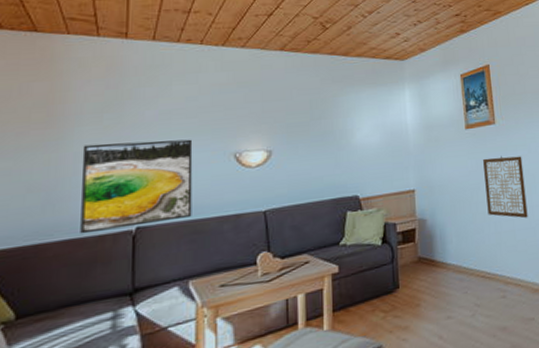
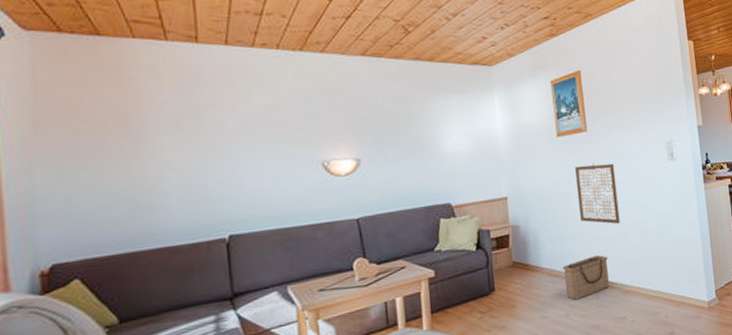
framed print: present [80,139,193,234] -> none [164,148,285,243]
basket: none [468,250,517,299] -> present [562,255,609,300]

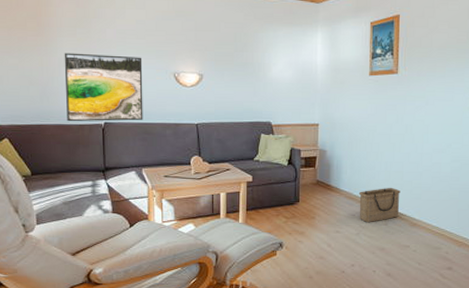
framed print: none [164,148,285,243] -> present [64,52,143,122]
wall art: present [575,163,620,225] -> none [381,104,419,163]

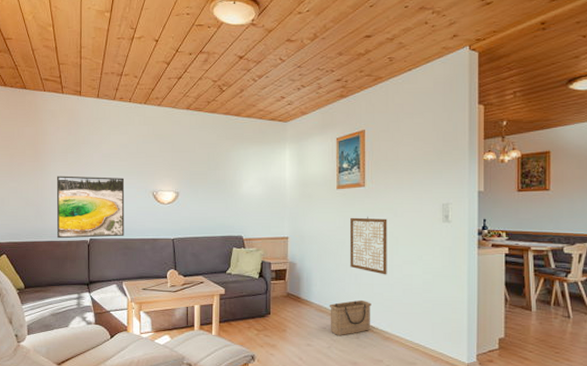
wall art: none [381,104,419,163] -> present [350,216,387,275]

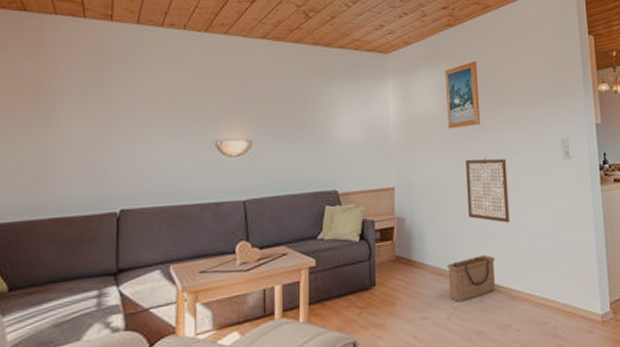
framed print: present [56,176,125,239] -> none [67,125,175,214]

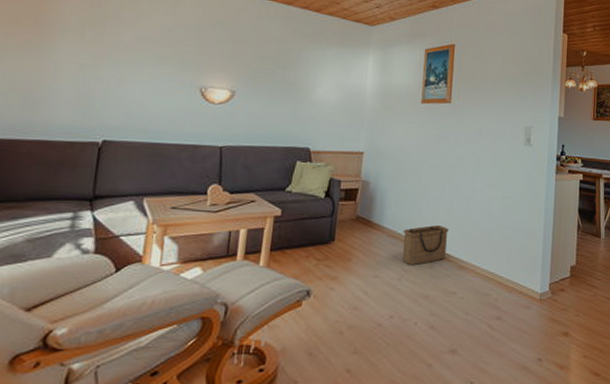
wall art: present [466,157,510,223] -> none [429,134,471,198]

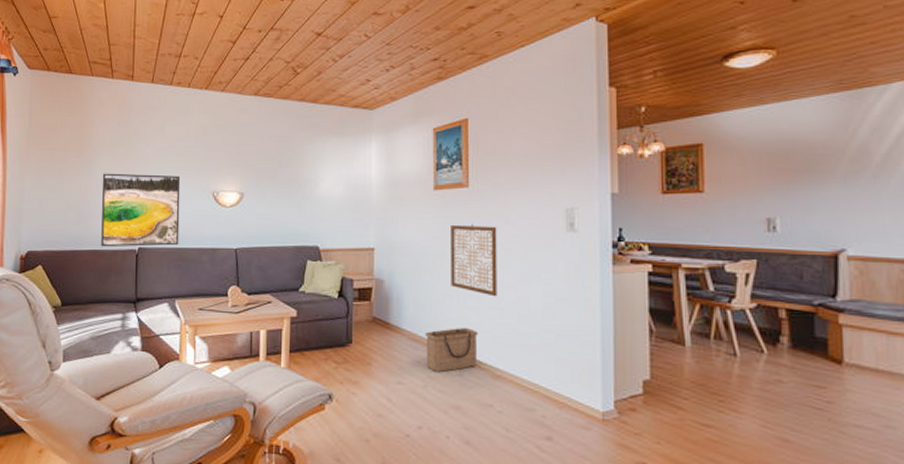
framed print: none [52,55,164,140] -> present [101,173,181,247]
wall art: none [429,134,471,198] -> present [451,223,497,297]

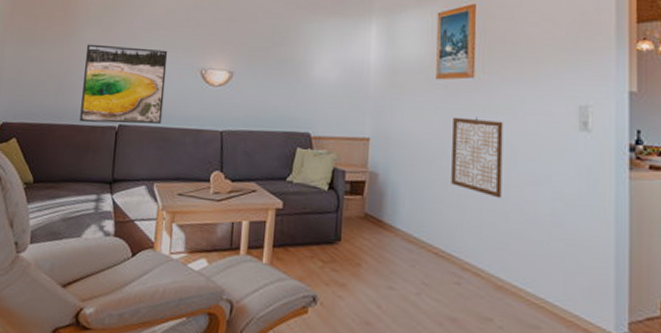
basket: present [424,327,478,373] -> none [420,229,479,279]

